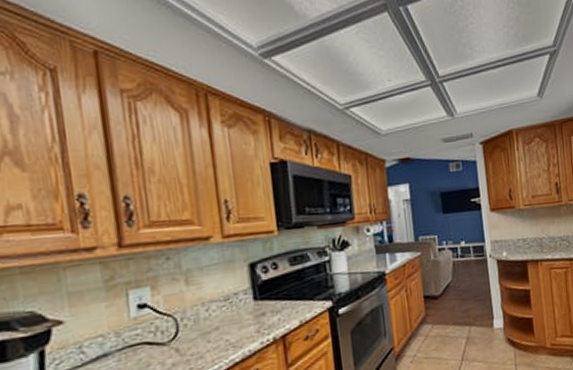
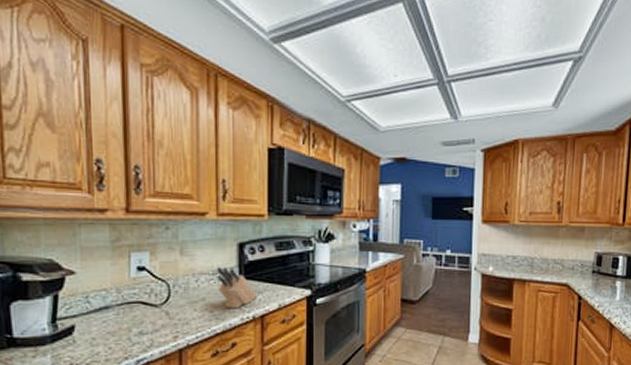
knife block: none [228,290,277,334] -> present [217,267,258,308]

